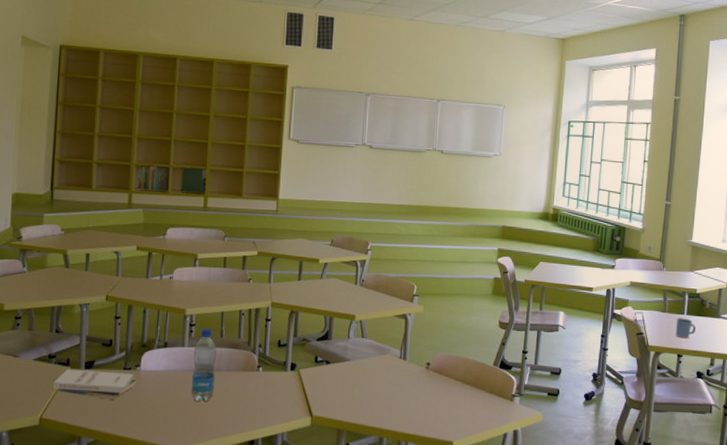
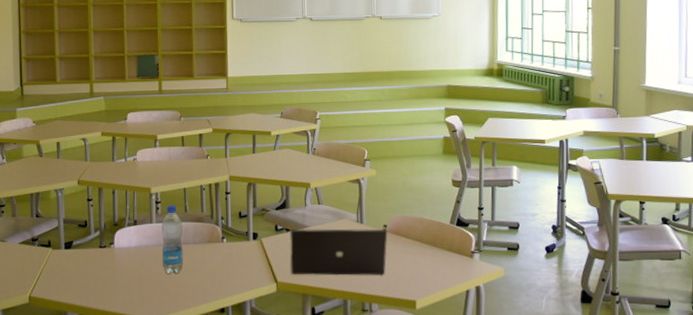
books: present [52,369,137,400] -> none [37,250,112,276]
books: present [137,165,169,191] -> none [96,55,125,79]
laptop: none [327,361,431,415] -> present [290,228,388,276]
mug: present [675,318,696,339] -> none [635,164,657,185]

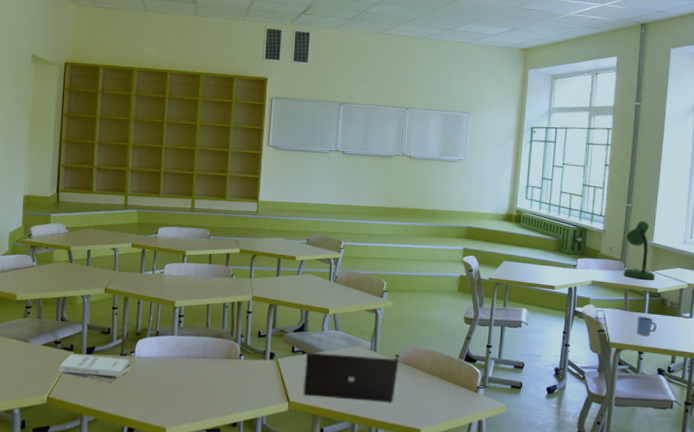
books: none [37,250,112,276] -> present [58,353,132,382]
binder: present [136,53,159,78] -> none [171,171,194,196]
bottle: present [161,205,183,275] -> none [180,319,203,387]
desk lamp: none [617,63,651,126] -> present [624,221,656,280]
mug: none [635,164,657,185] -> present [636,316,657,337]

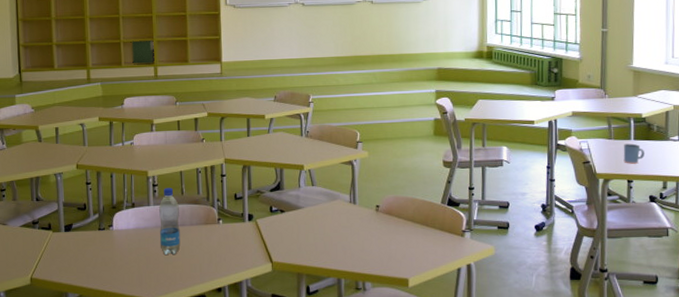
books: present [58,353,132,382] -> none [38,232,111,258]
binder: none [171,171,194,196] -> present [131,40,155,64]
bottle: none [180,319,203,387] -> present [159,188,181,256]
laptop: present [303,352,399,403] -> none [284,209,380,255]
desk lamp: present [624,221,656,280] -> none [605,45,639,106]

